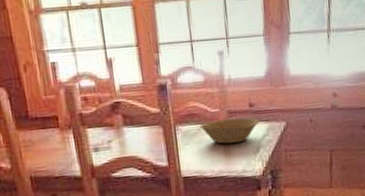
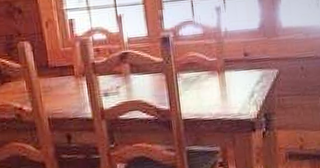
bowl: present [199,117,260,144] -> none [198,65,254,90]

